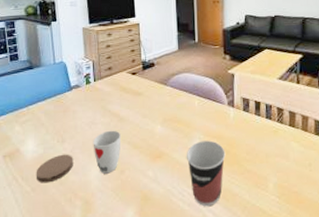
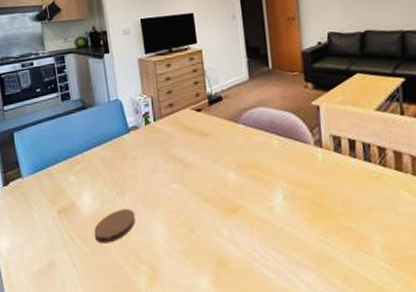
cup: present [93,130,120,174] -> none [156,179,189,232]
cup: present [186,140,226,207] -> none [267,190,316,275]

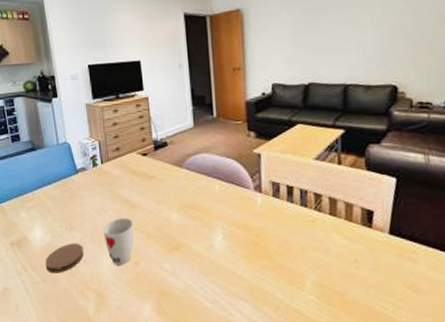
cup: none [156,179,189,232] -> present [103,217,134,265]

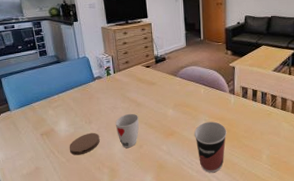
cup: none [207,230,253,305] -> present [194,121,227,173]

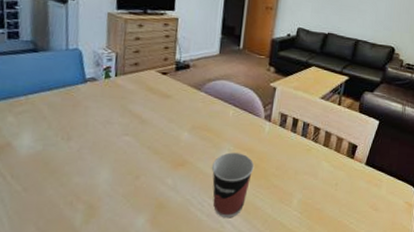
coaster: present [69,132,100,156] -> none [30,153,80,183]
cup: present [115,113,139,148] -> none [105,132,140,178]

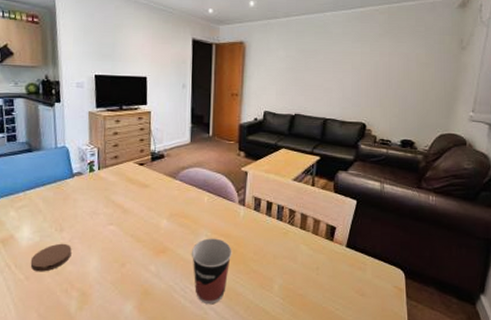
coaster: none [30,153,80,183] -> present [30,243,72,272]

